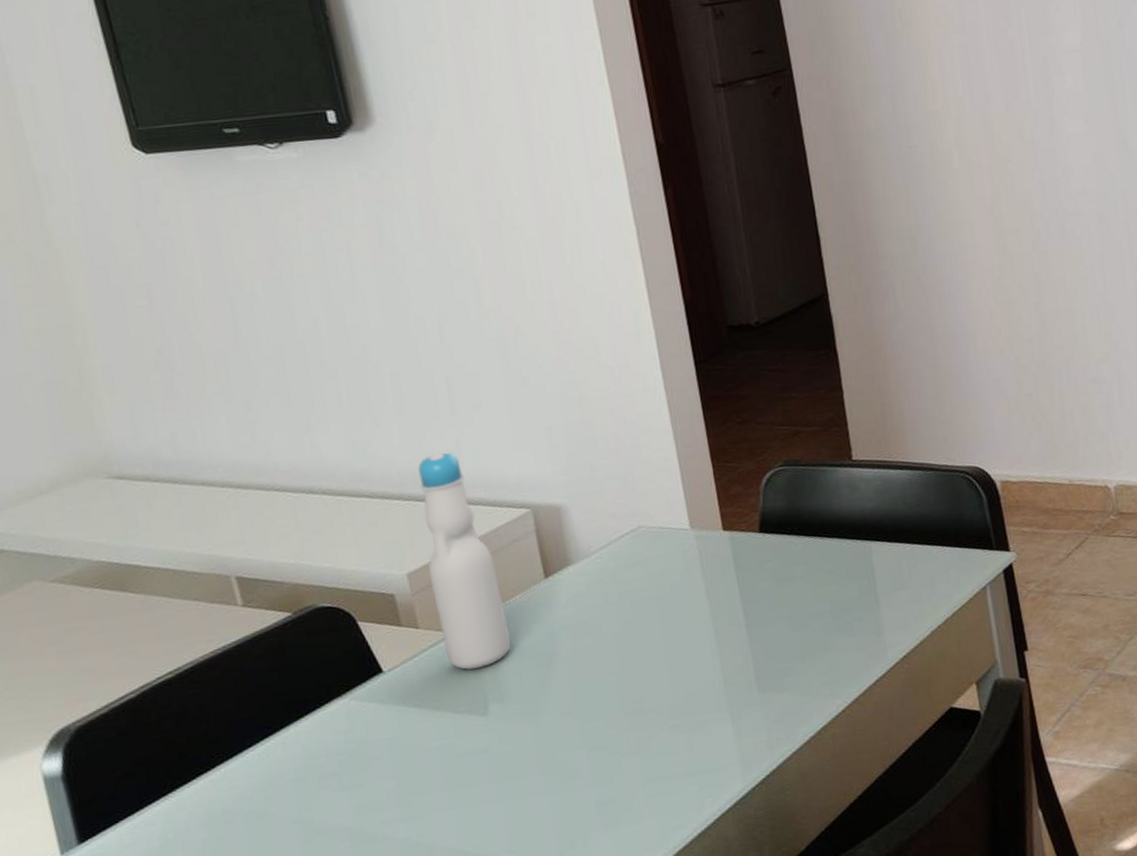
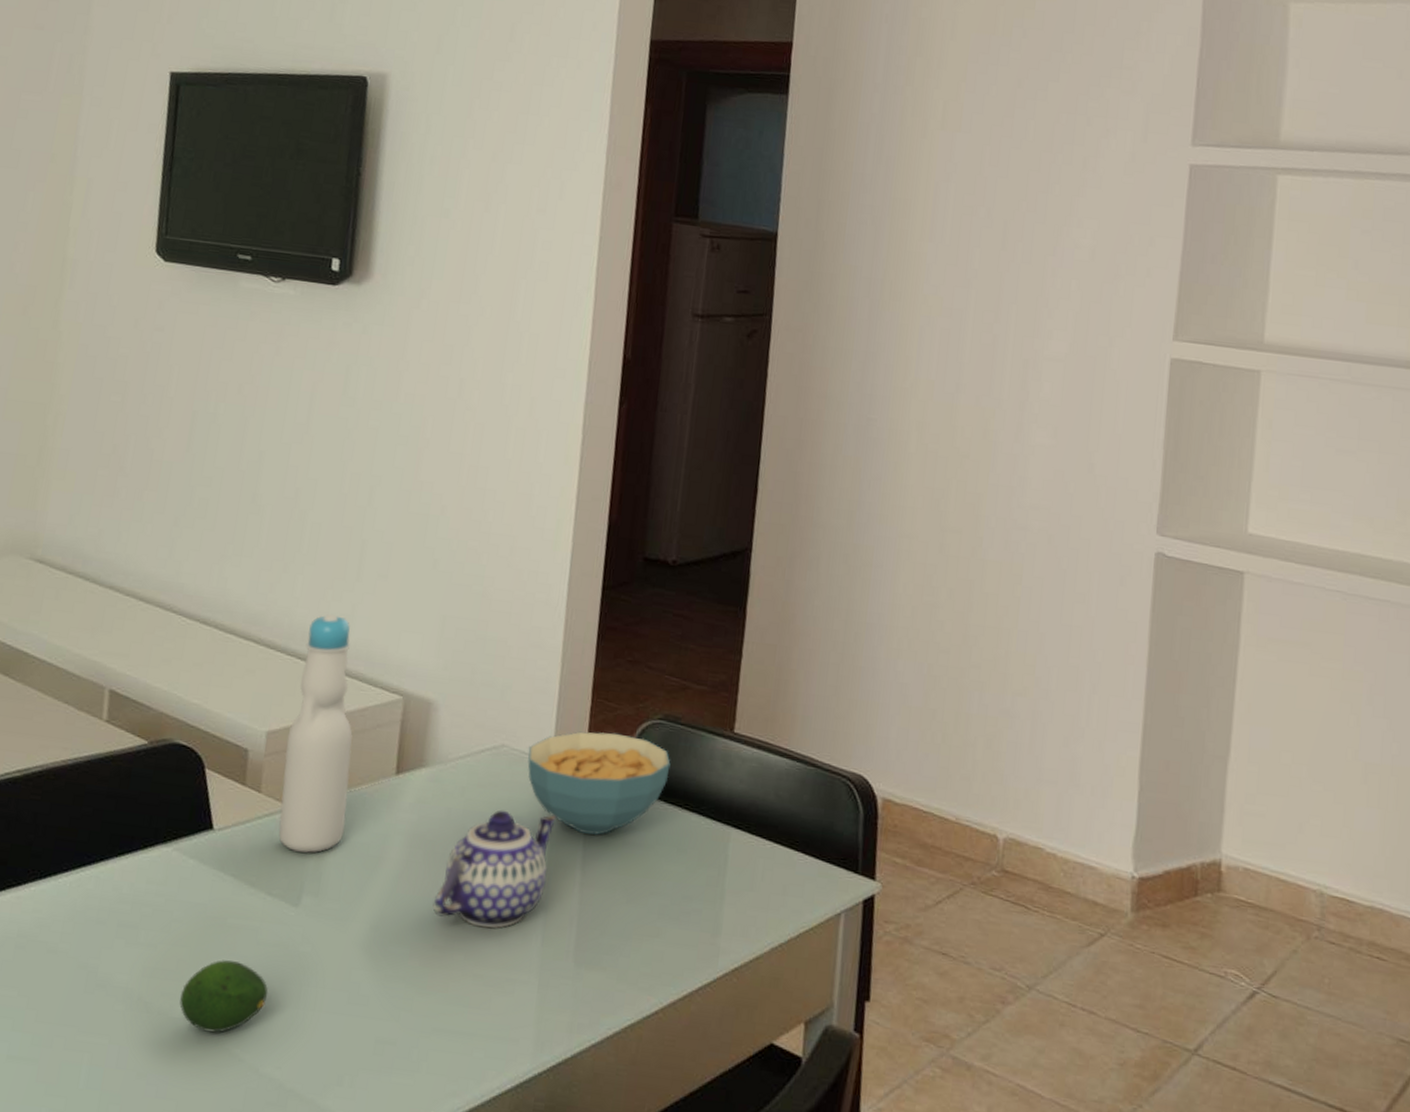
fruit: none [400,776,483,842] -> present [179,960,268,1033]
teapot: none [614,573,715,687] -> present [432,809,557,929]
cereal bowl: none [664,487,803,583] -> present [527,731,671,835]

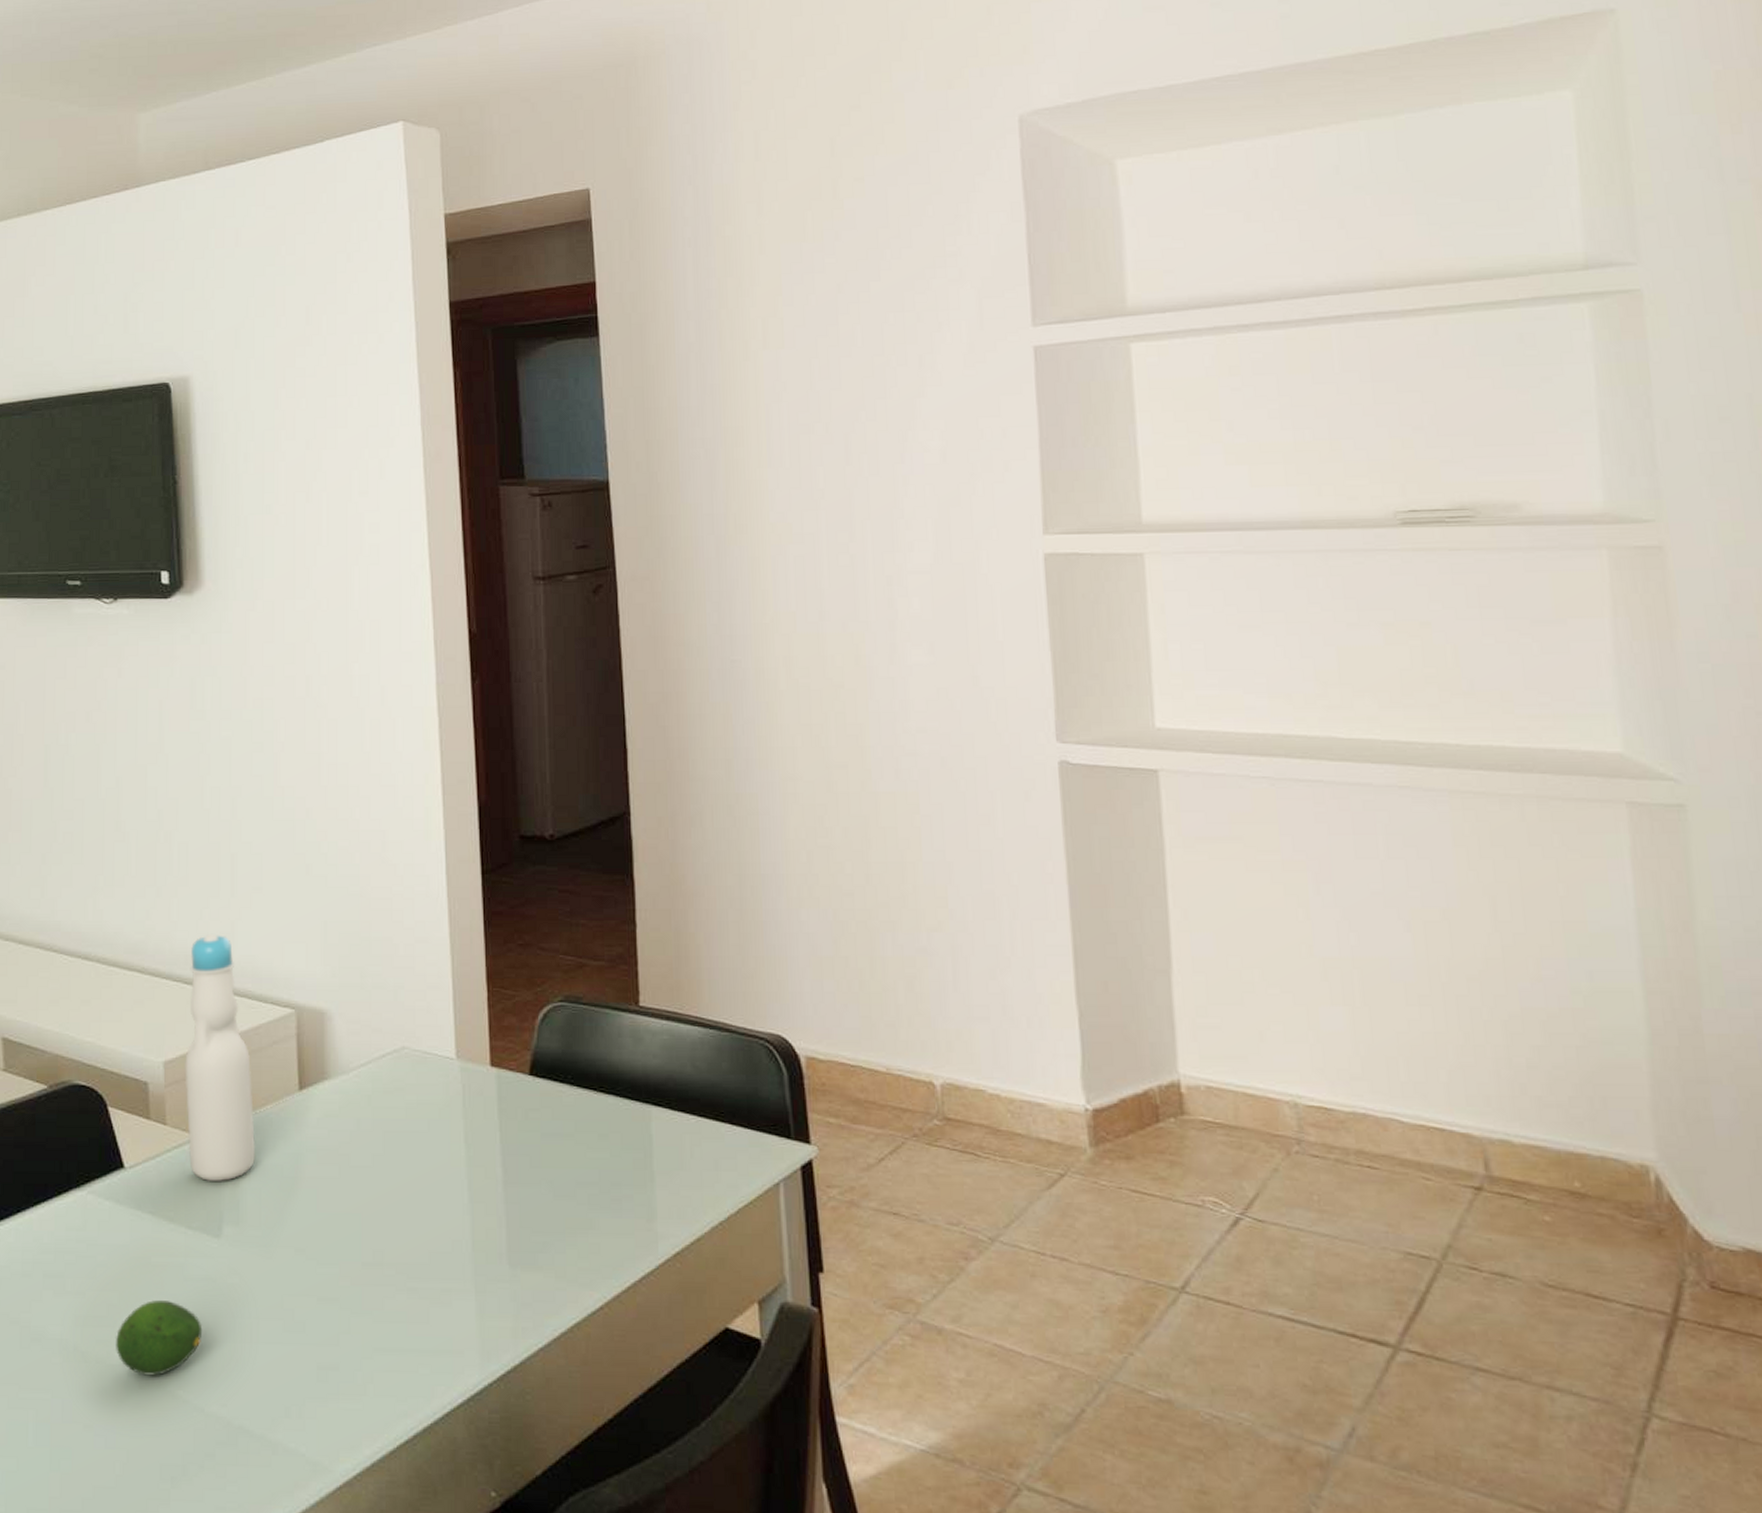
teapot: present [432,809,557,929] -> none [356,1114,470,1239]
cereal bowl: present [527,731,671,835] -> none [430,1021,579,1130]

